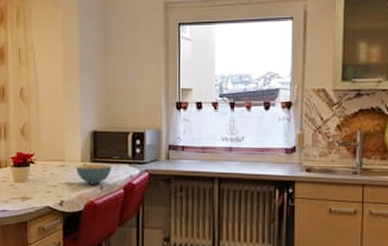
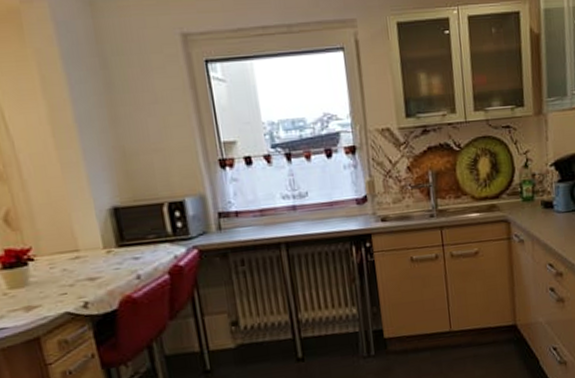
cereal bowl: present [76,164,112,185] -> none [97,246,148,276]

